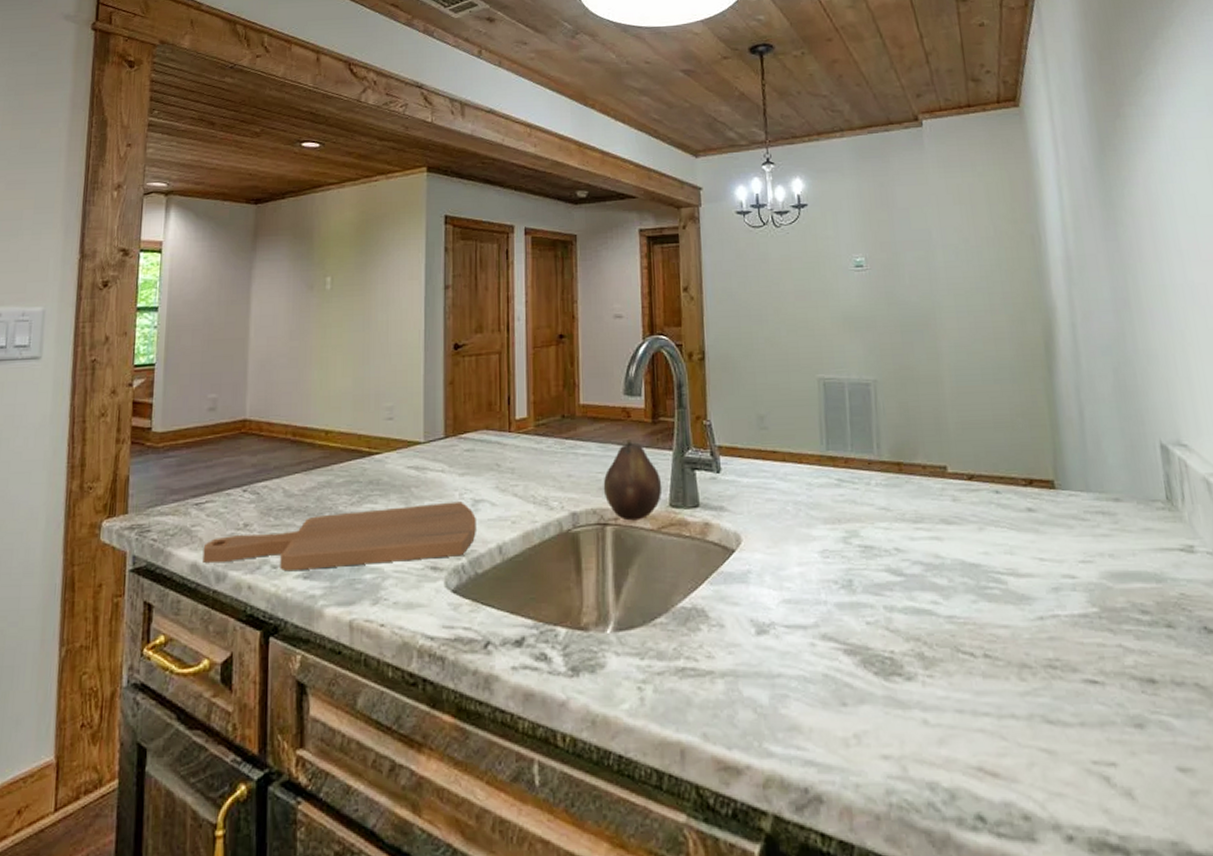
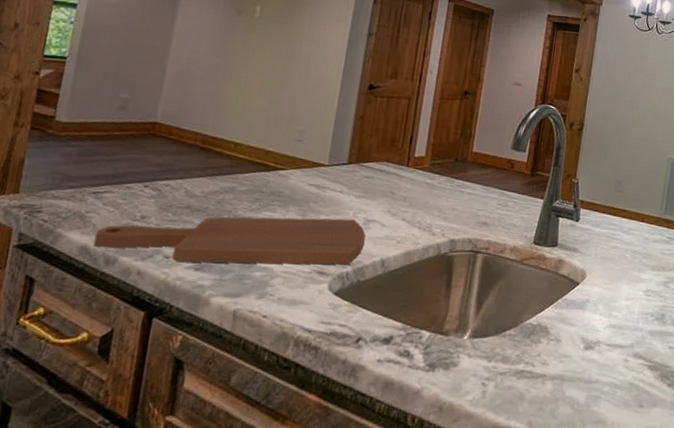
fruit: present [603,439,663,521] -> none [480,186,531,252]

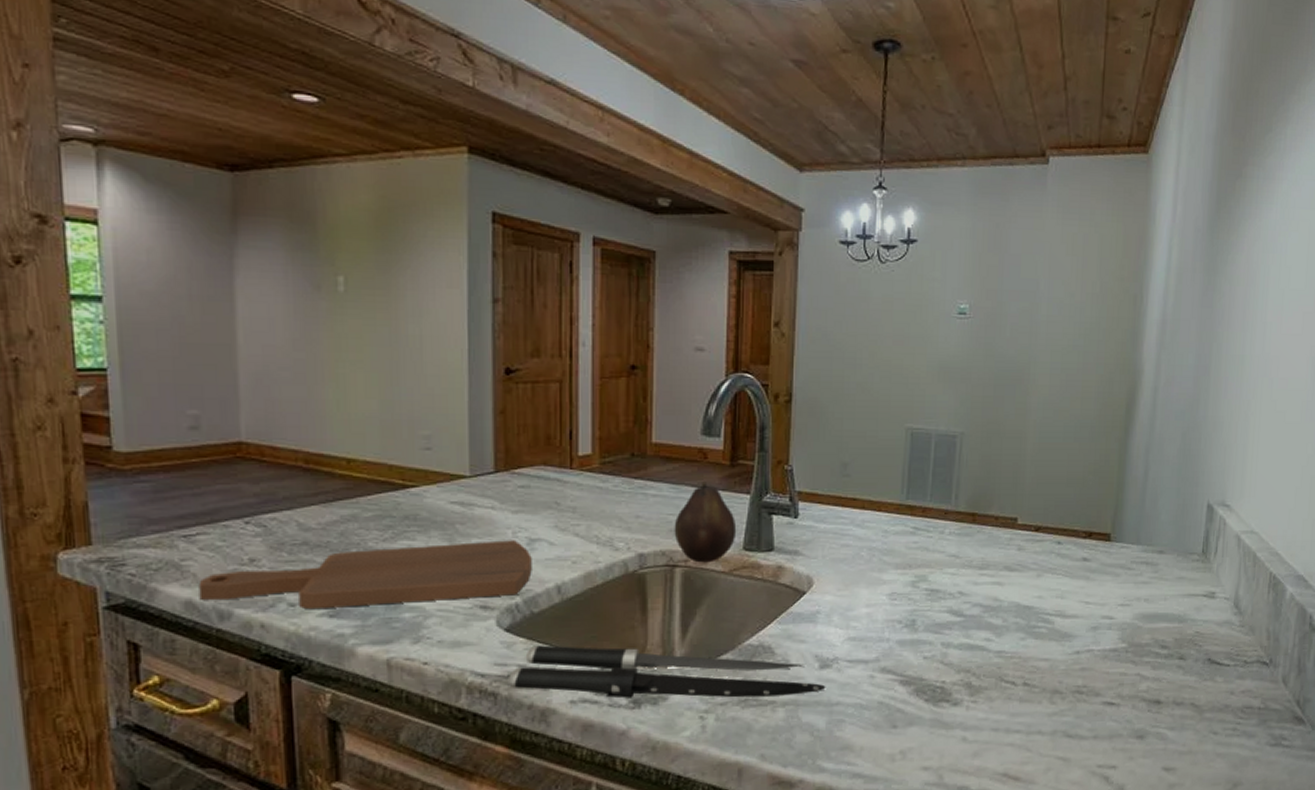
kitchen knife: none [329,309,588,371] -> present [507,645,826,699]
fruit: none [480,186,531,252] -> present [674,482,737,563]

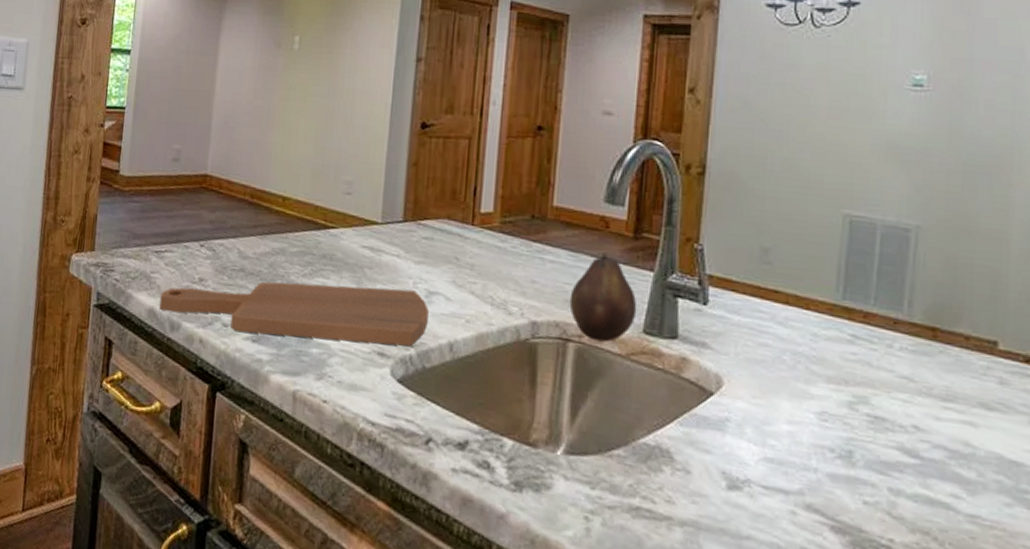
kitchen knife: present [507,645,826,699] -> none [395,402,735,518]

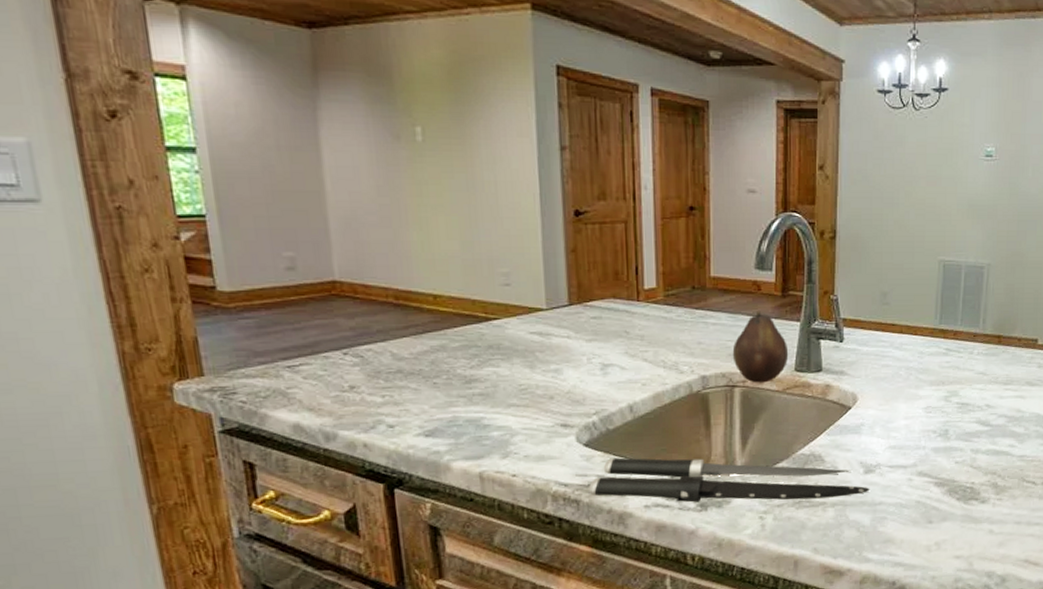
cutting board: present [159,281,429,347] -> none [304,365,606,431]
kitchen knife: none [395,402,735,518] -> present [588,457,870,503]

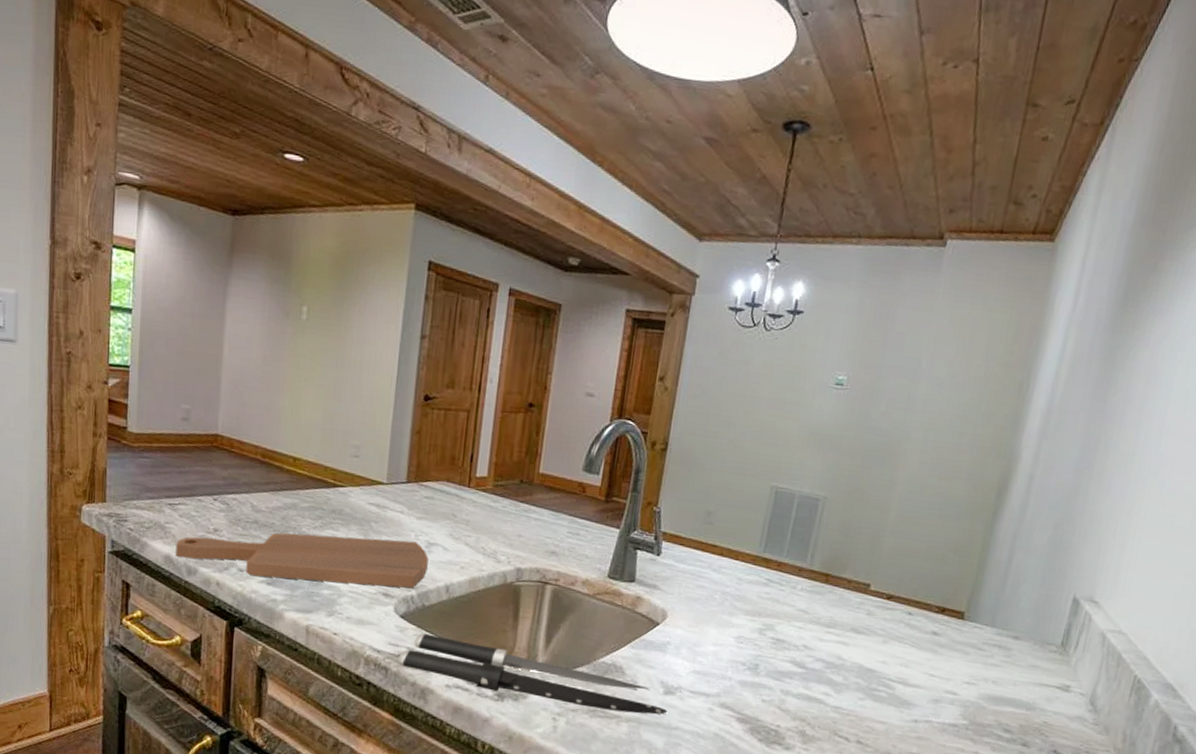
cutting board: none [304,365,606,431] -> present [175,532,429,589]
fruit: present [732,311,789,383] -> none [549,512,605,585]

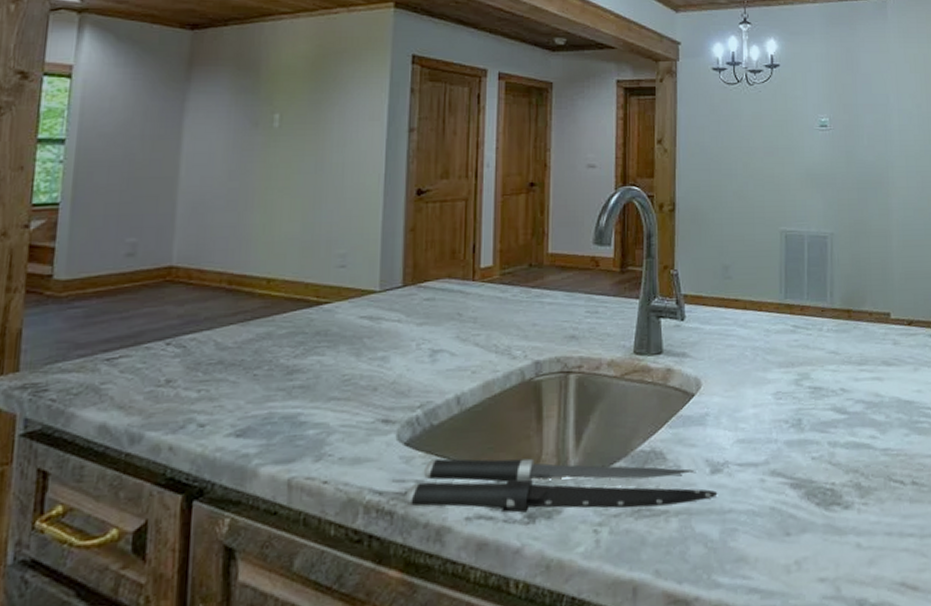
cutting board: present [175,532,429,589] -> none [113,352,434,430]

